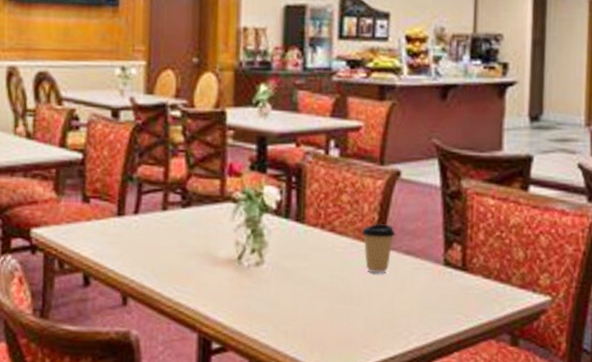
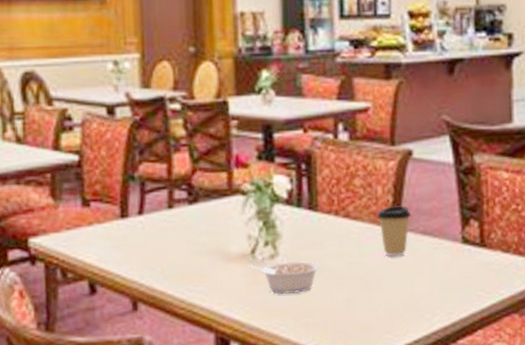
legume: none [234,269,304,302] -> present [248,260,321,294]

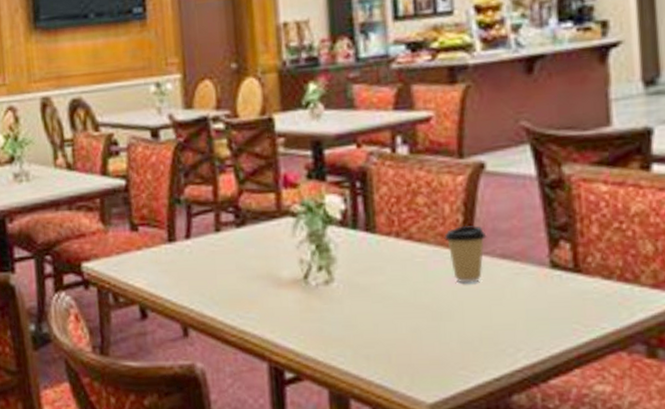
legume: present [248,260,321,294] -> none [300,286,382,323]

